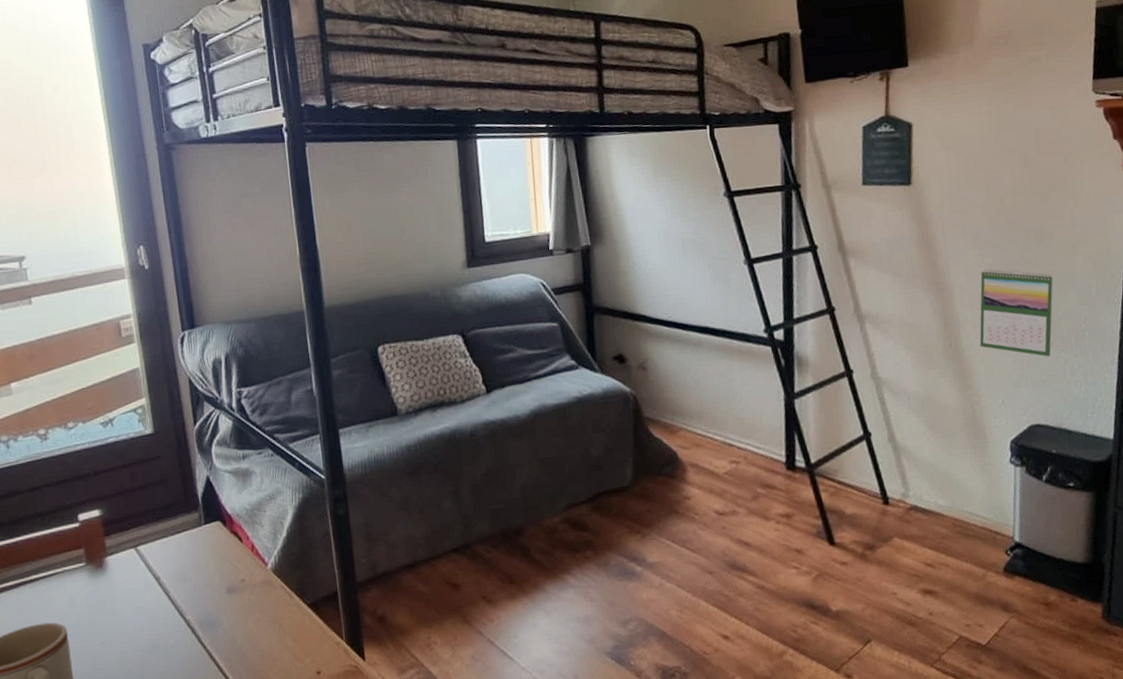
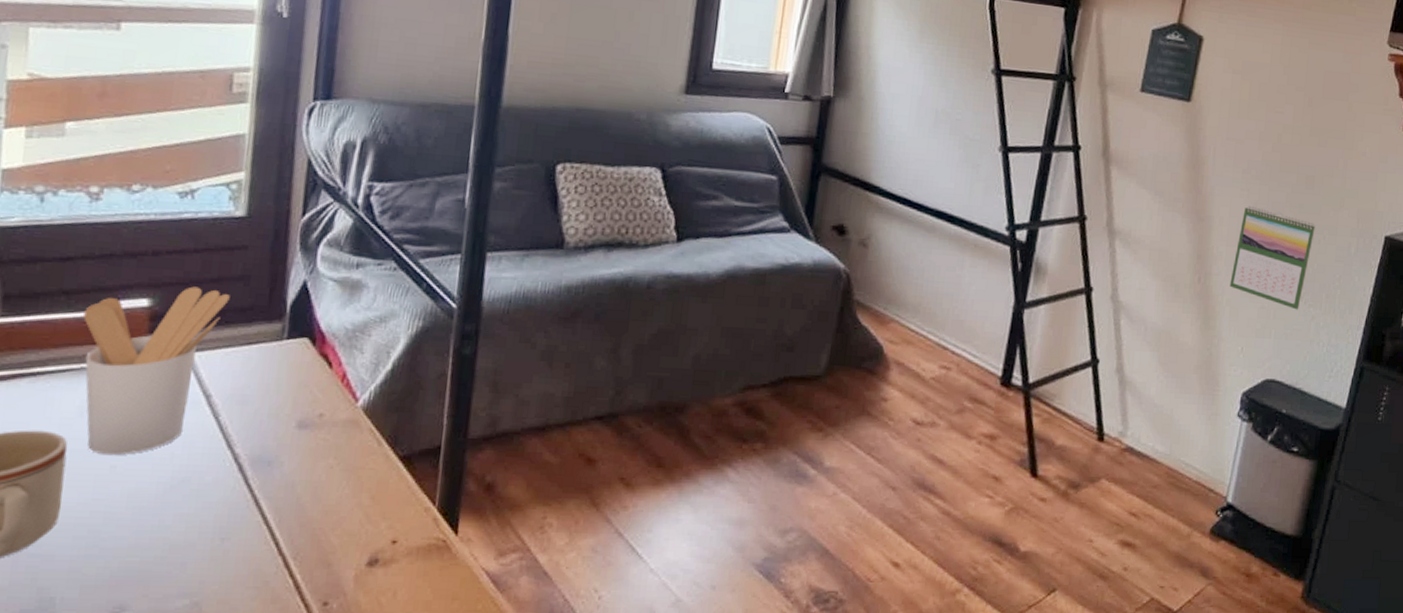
utensil holder: none [56,494,156,635] -> present [83,286,230,456]

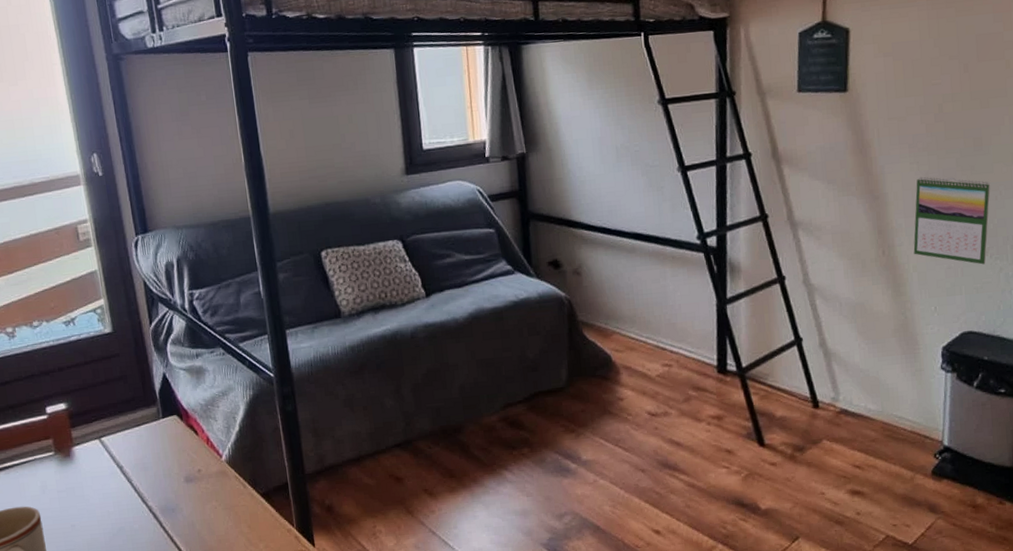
utensil holder: present [83,286,230,456] -> none [26,389,117,518]

